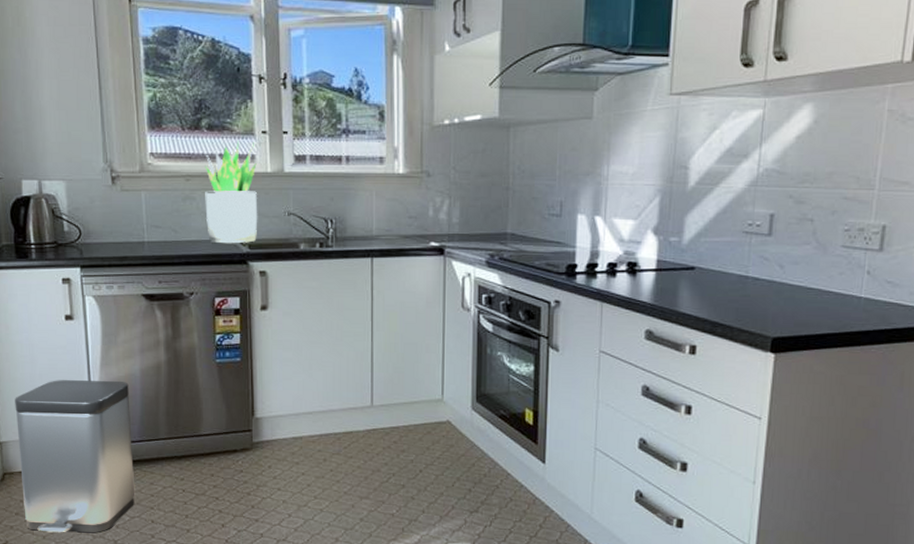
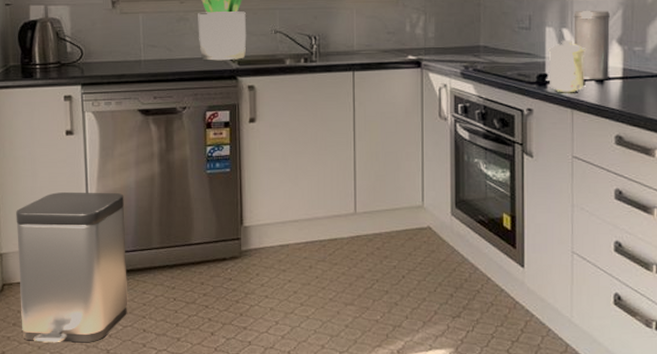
mug: none [579,229,619,285] -> present [548,40,585,93]
canister: none [606,198,646,272] -> present [573,11,610,81]

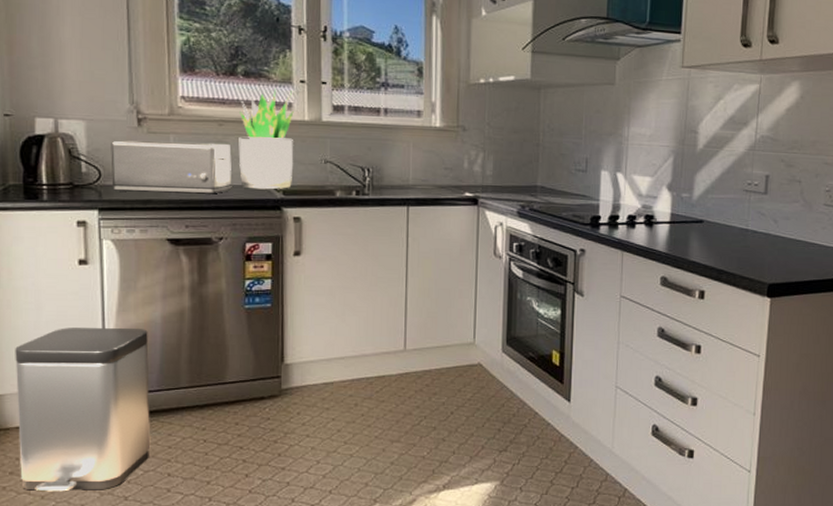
toaster: none [90,19,192,67] -> present [111,139,232,194]
mug: present [548,40,585,93] -> none [602,184,637,235]
canister: present [573,11,610,81] -> none [627,156,662,224]

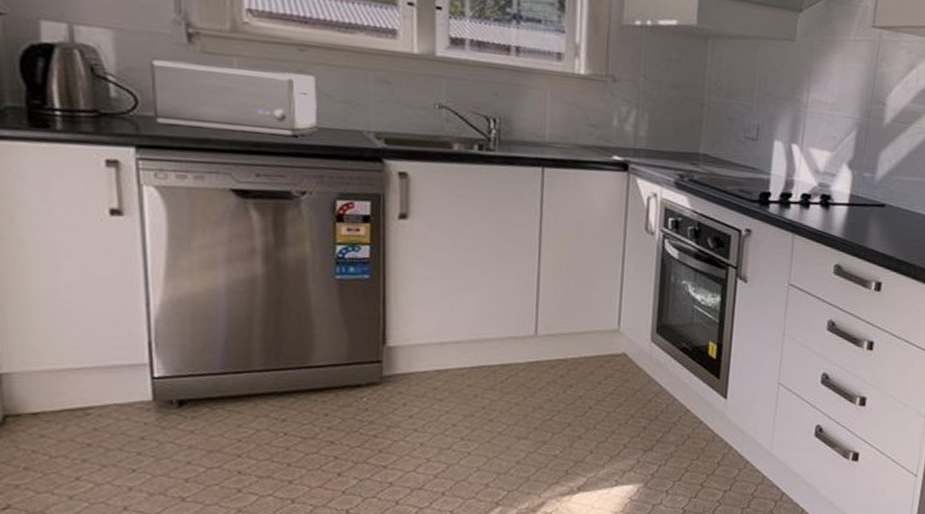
pedal bin: present [15,328,151,491] -> none [24,293,215,490]
planter: present [238,89,294,190] -> none [326,10,399,137]

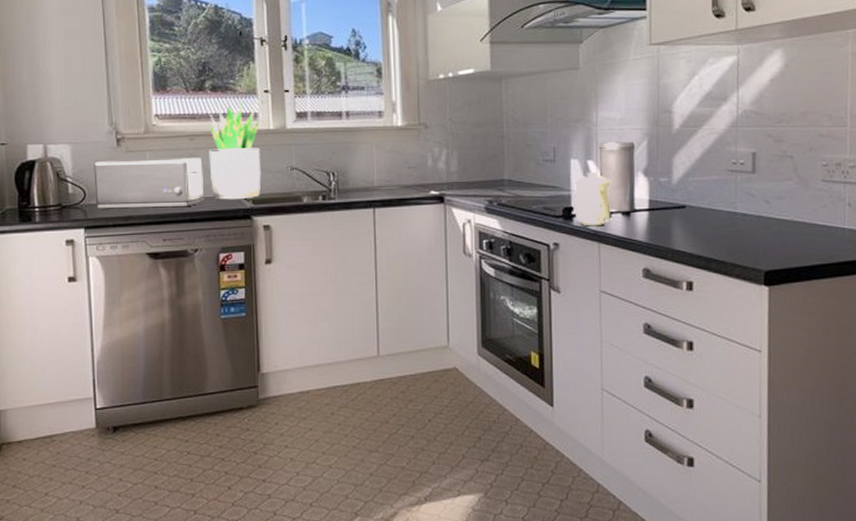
planter: none [326,10,399,137] -> present [209,100,261,200]
mug: none [772,157,814,216] -> present [573,172,611,226]
canister: none [802,126,843,205] -> present [598,141,636,213]

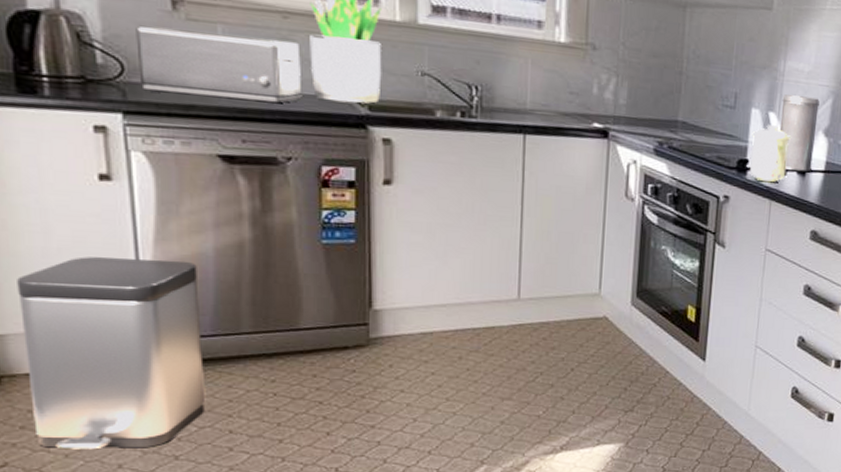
pedal bin: none [15,342,138,504] -> present [17,256,206,448]

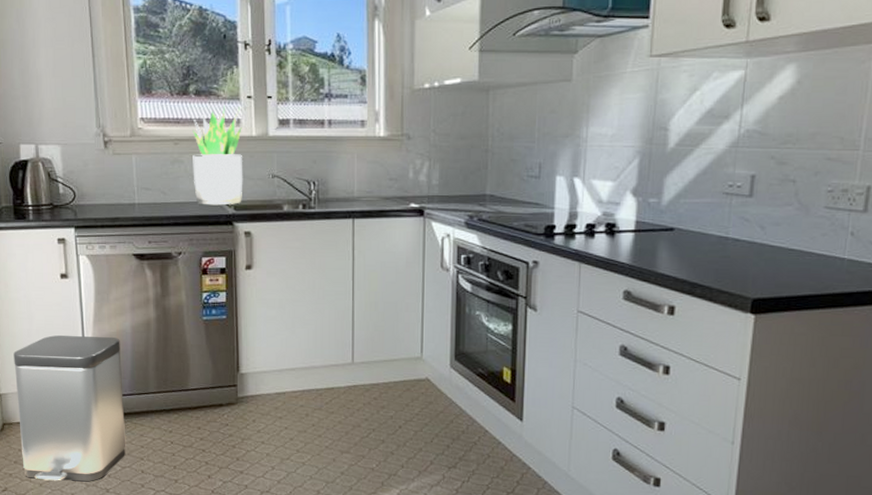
toaster: present [136,26,301,104] -> none [82,161,187,211]
mug: present [750,125,791,183] -> none [558,190,597,246]
canister: present [779,94,820,172] -> none [585,159,625,233]

